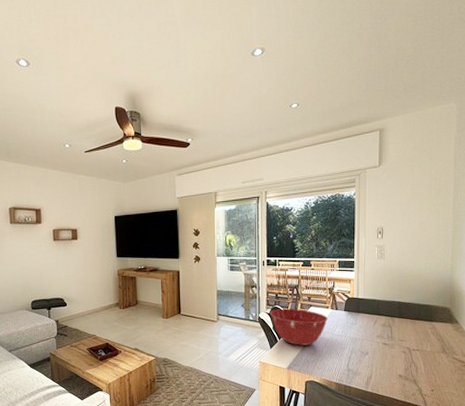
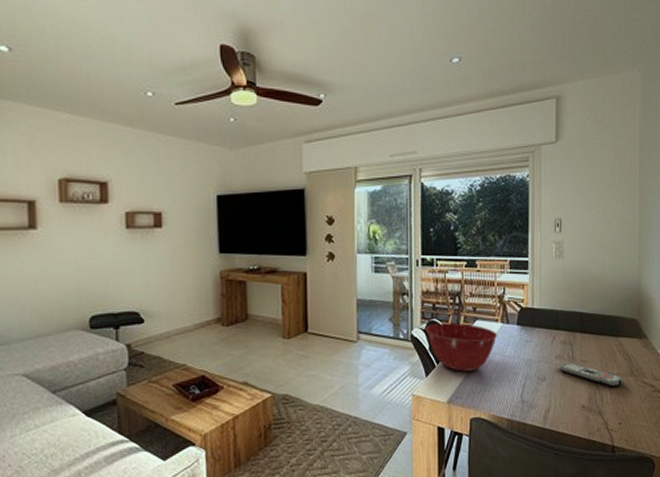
remote control: none [379,341,436,361] -> present [558,362,623,387]

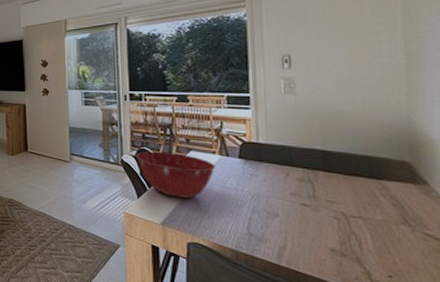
remote control: present [558,362,623,387] -> none [295,201,392,234]

